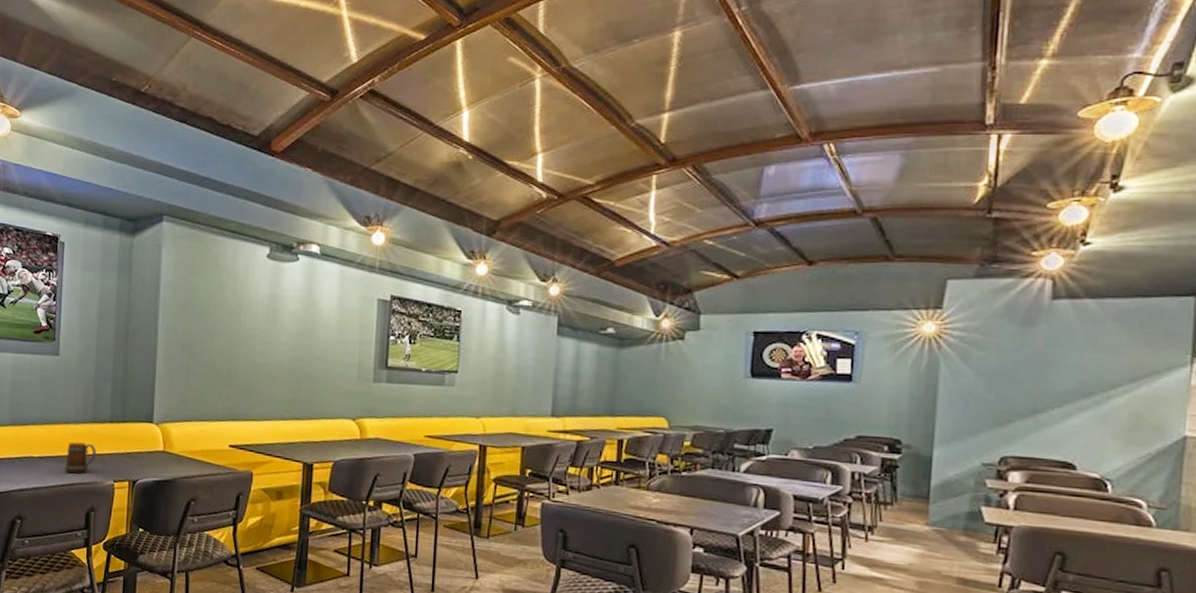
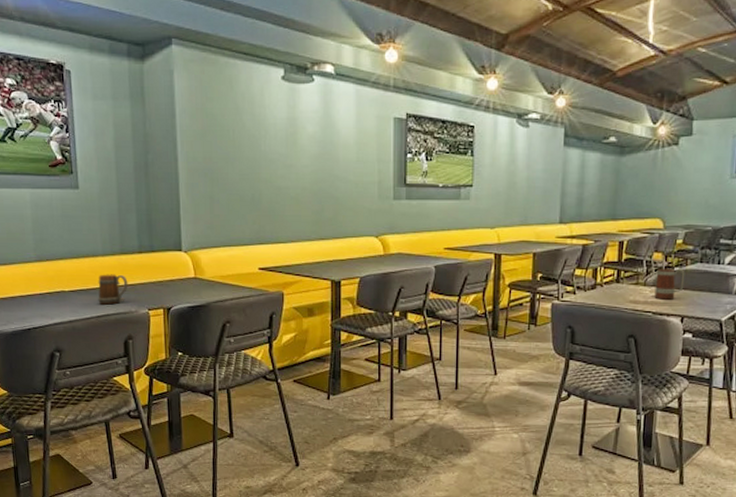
beer mug: none [659,471,694,508] -> present [654,268,685,300]

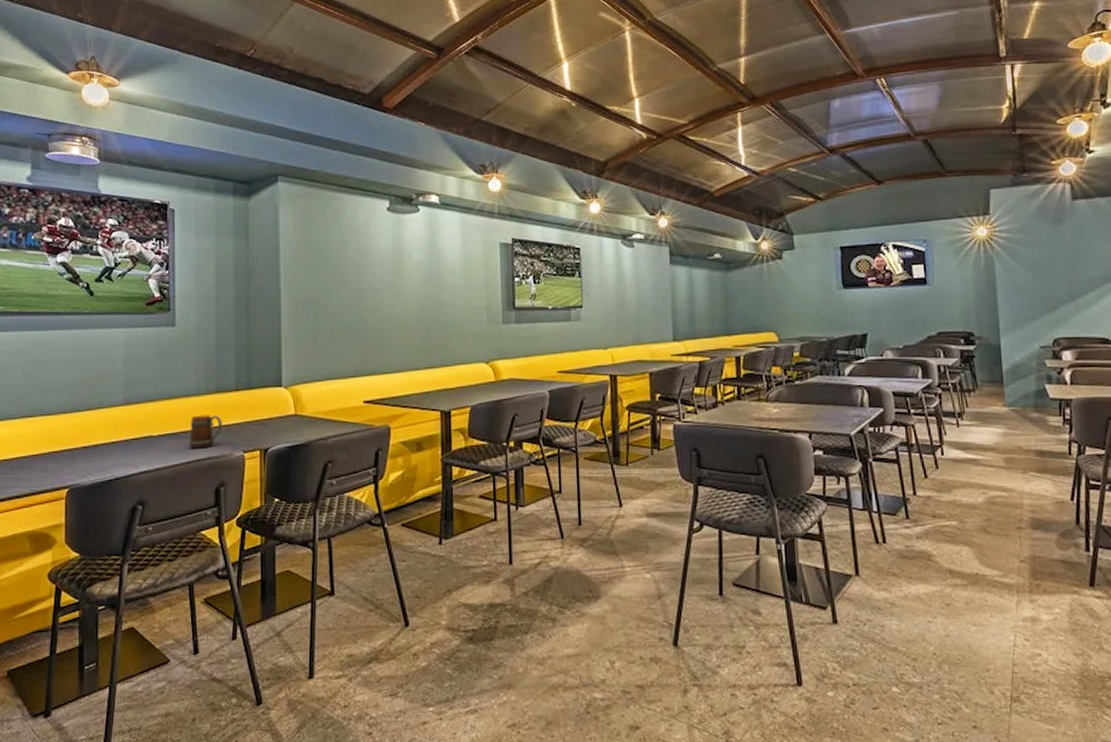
beer mug: present [654,268,685,300] -> none [777,381,808,416]

